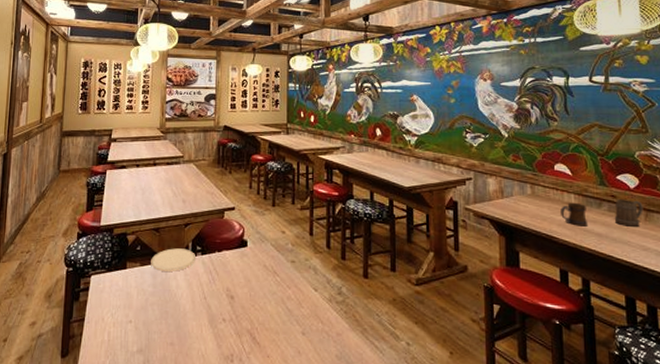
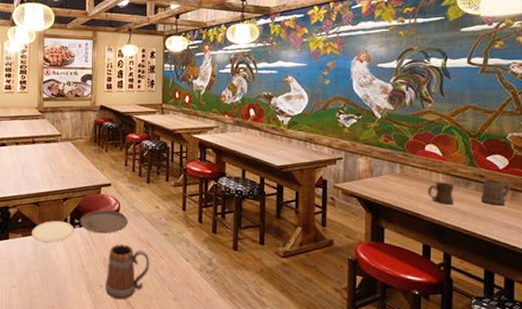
plate: none [202,236,253,262] -> present [80,210,128,234]
beer mug: none [229,272,276,335] -> present [105,244,150,300]

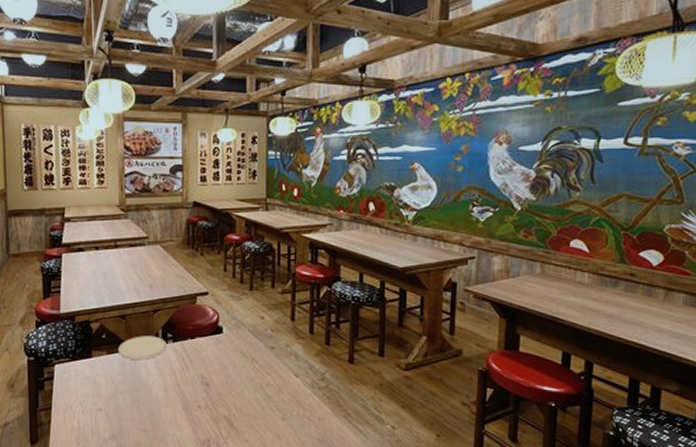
plate: present [80,210,128,234] -> none [173,322,229,349]
beer mug: present [105,244,150,300] -> none [204,360,255,421]
beer mug: present [428,182,455,205] -> none [571,282,600,307]
beer mug: present [480,179,510,207] -> none [629,278,664,308]

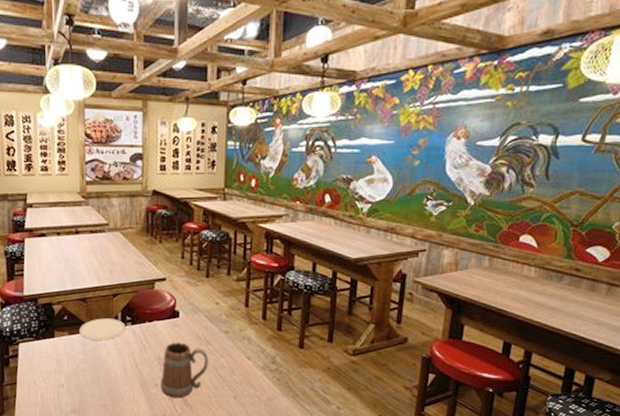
beer mug: none [204,360,255,421] -> present [161,342,209,398]

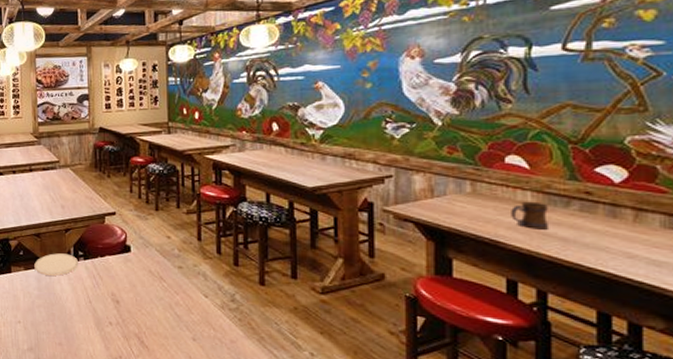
beer mug: present [161,342,209,398] -> none [115,278,164,339]
beer mug: none [516,276,546,300] -> present [511,201,550,230]

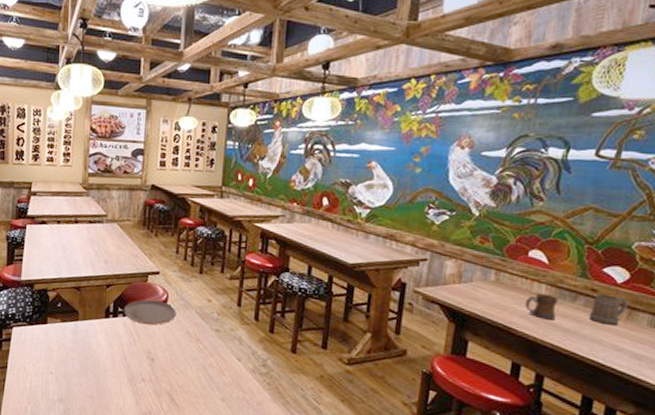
plate: present [34,253,79,276] -> none [71,307,118,331]
plate: none [84,241,137,267] -> present [123,299,176,325]
beer mug: none [587,197,632,231] -> present [588,294,628,327]

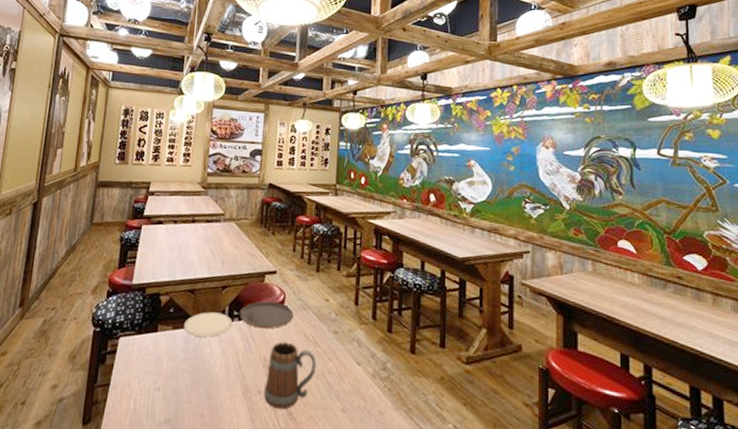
plate: none [71,307,118,331] -> present [184,312,233,337]
beer mug: none [148,337,198,396] -> present [264,341,317,409]
beer mug: present [525,293,558,321] -> none [623,282,652,309]
beer mug: present [588,294,628,327] -> none [680,281,711,313]

